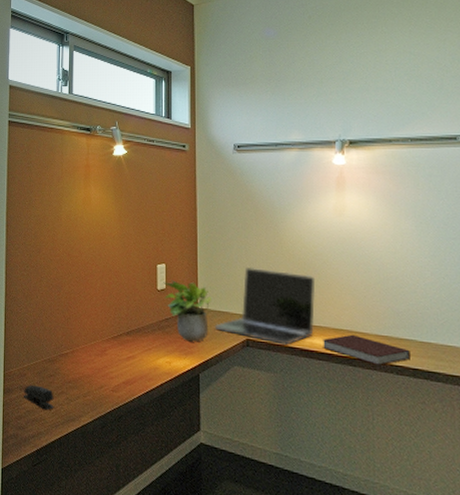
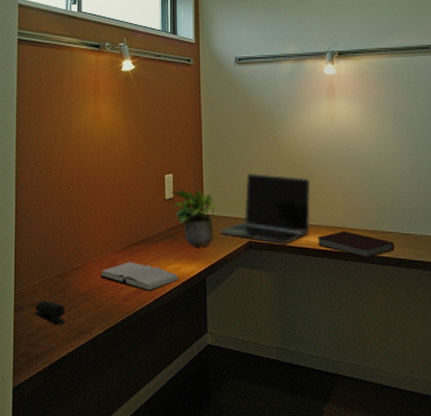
hardback book: none [89,352,171,384] -> present [100,262,179,292]

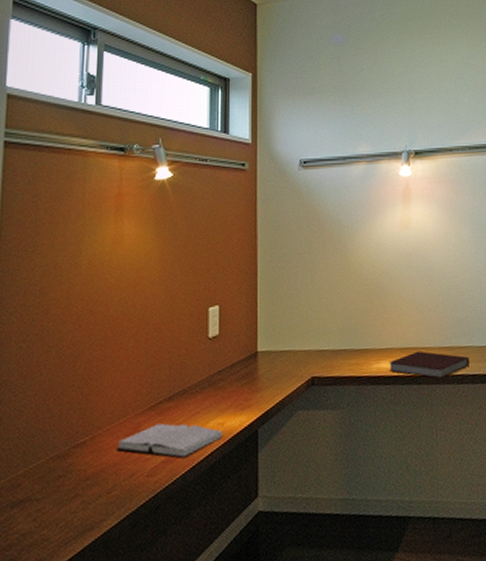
stapler: present [35,301,66,325] -> none [16,494,64,527]
potted plant: present [171,189,216,247] -> none [216,322,273,394]
laptop: present [219,172,311,246] -> none [275,294,383,377]

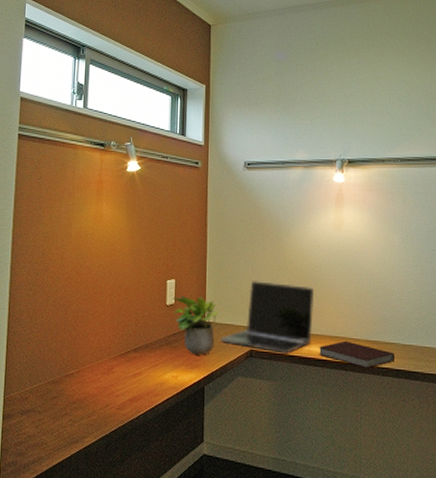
hardback book: present [116,423,224,459] -> none [95,369,177,400]
potted plant: none [216,322,273,394] -> present [172,295,218,355]
laptop: none [275,294,383,377] -> present [220,280,315,355]

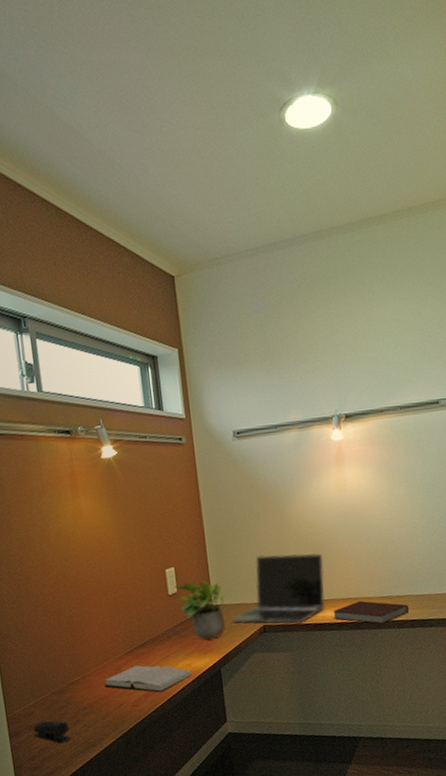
stapler: none [25,408,57,434] -> present [33,720,71,744]
hardback book: none [95,369,177,400] -> present [104,665,192,693]

